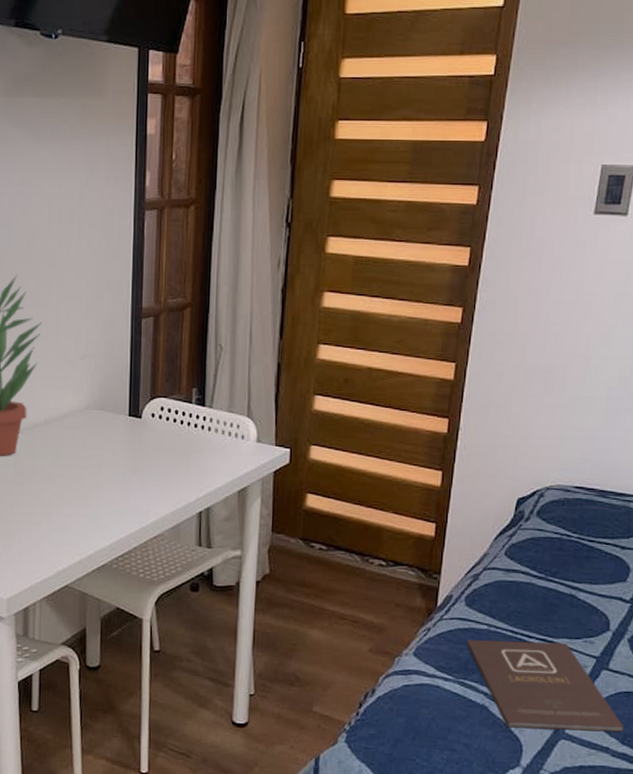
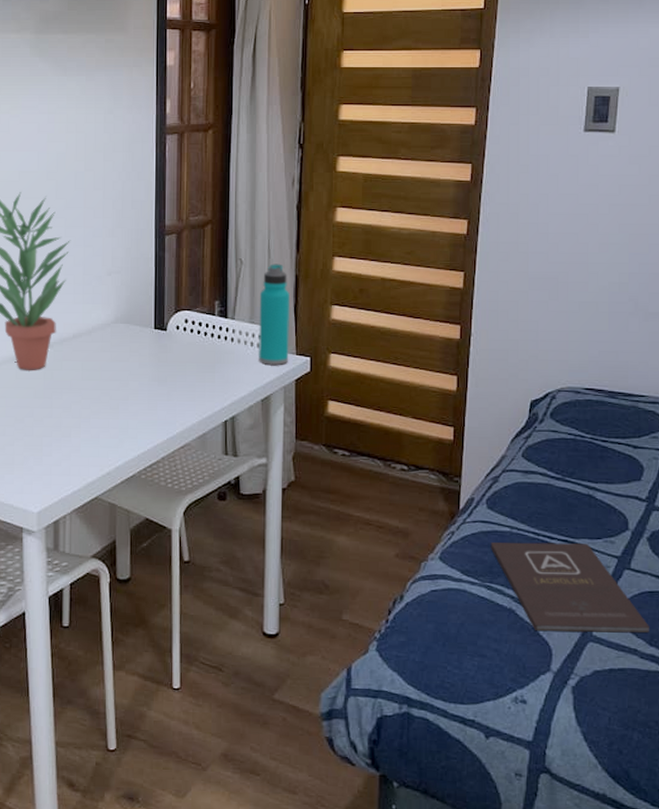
water bottle: none [236,350,271,457] -> present [259,263,291,366]

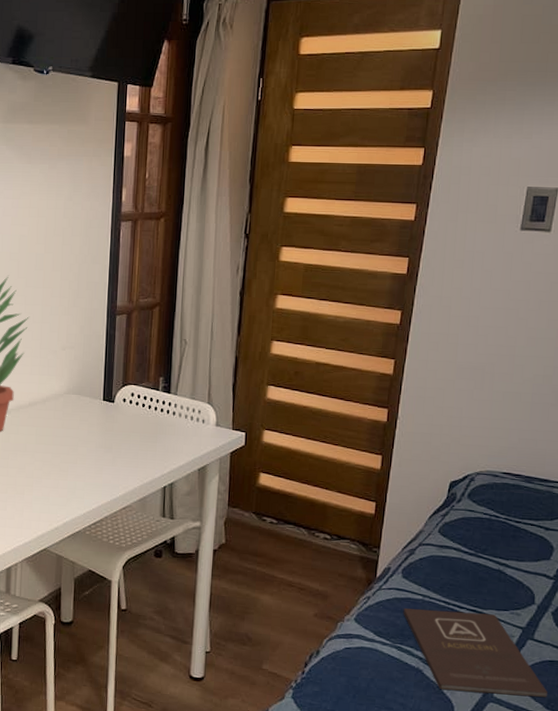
water bottle: present [259,263,291,366] -> none [197,345,229,439]

